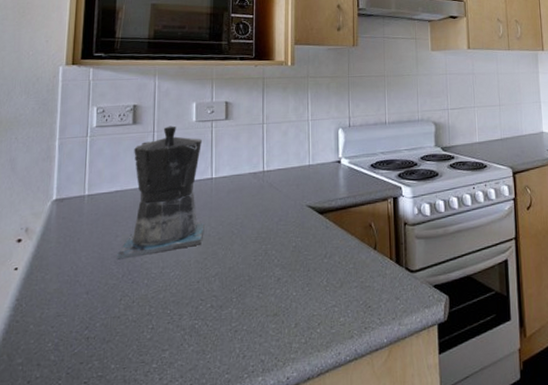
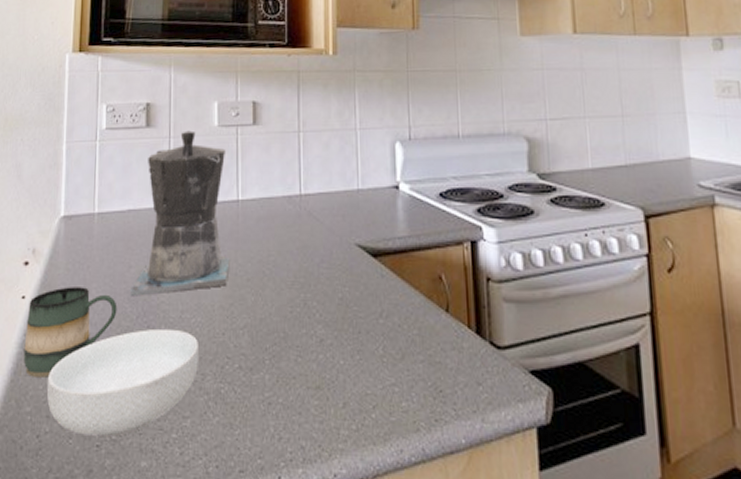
mug: none [15,256,105,334] -> present [23,287,117,378]
cereal bowl: none [37,282,178,376] -> present [46,328,200,437]

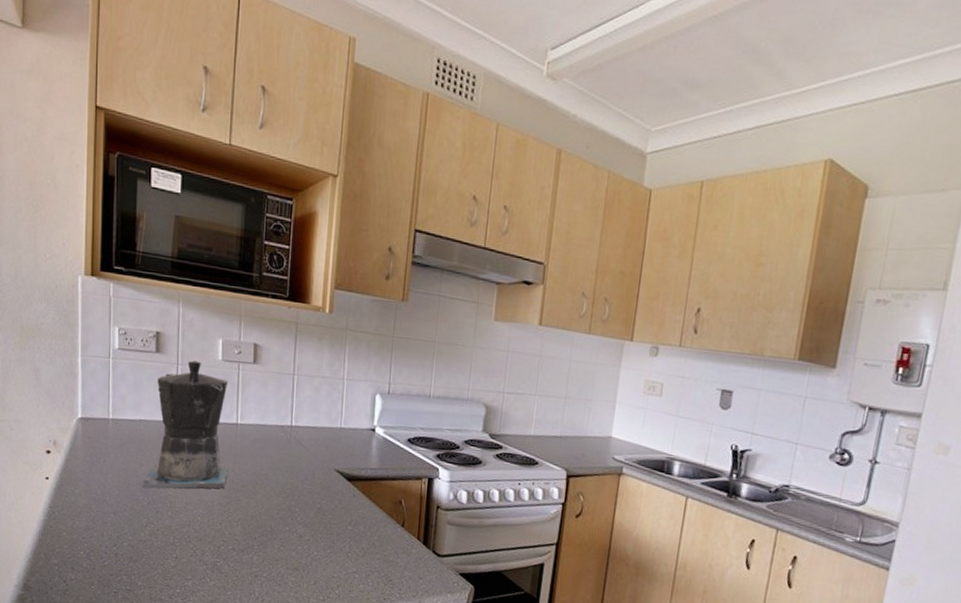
mug: present [23,287,117,378] -> none [49,474,131,540]
cereal bowl: present [46,328,200,437] -> none [71,514,200,588]

